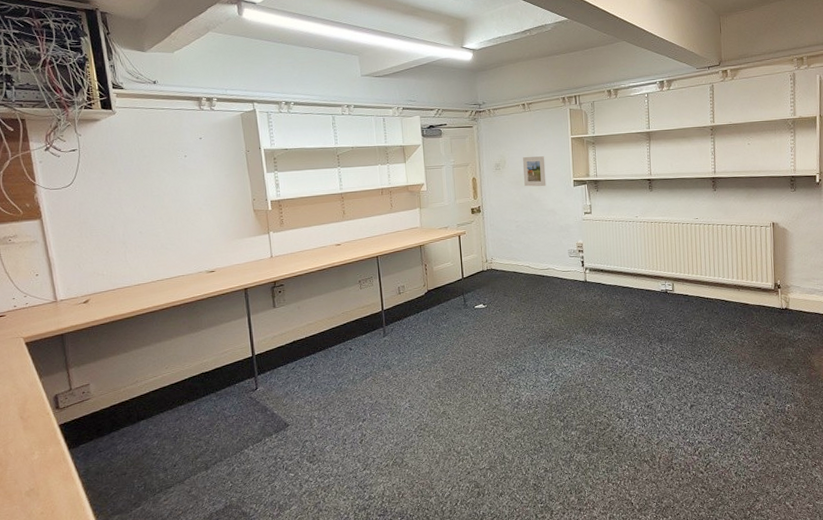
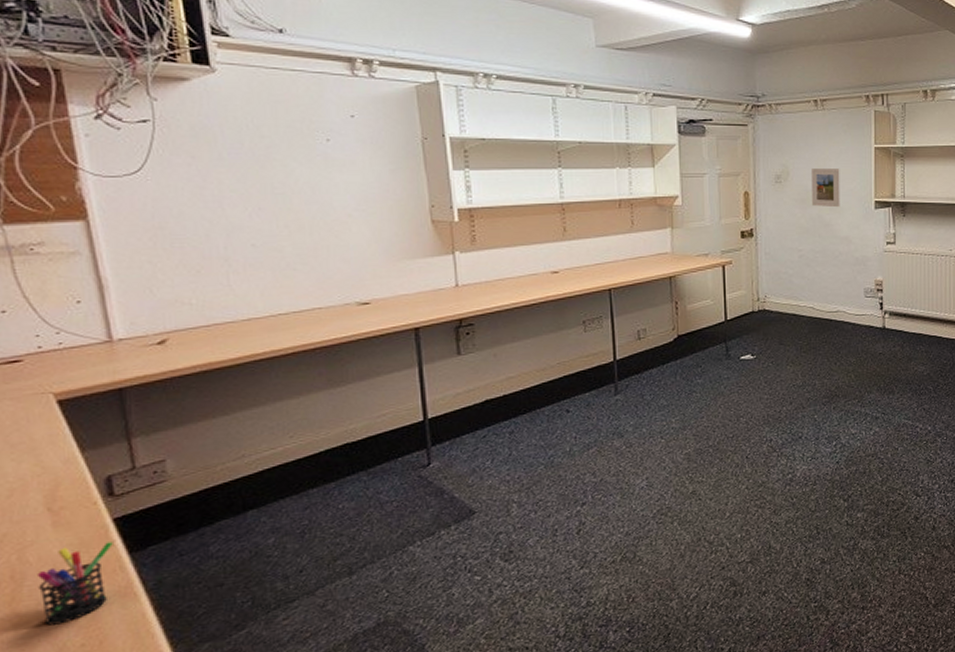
pen holder: none [15,441,59,498] -> present [38,542,113,626]

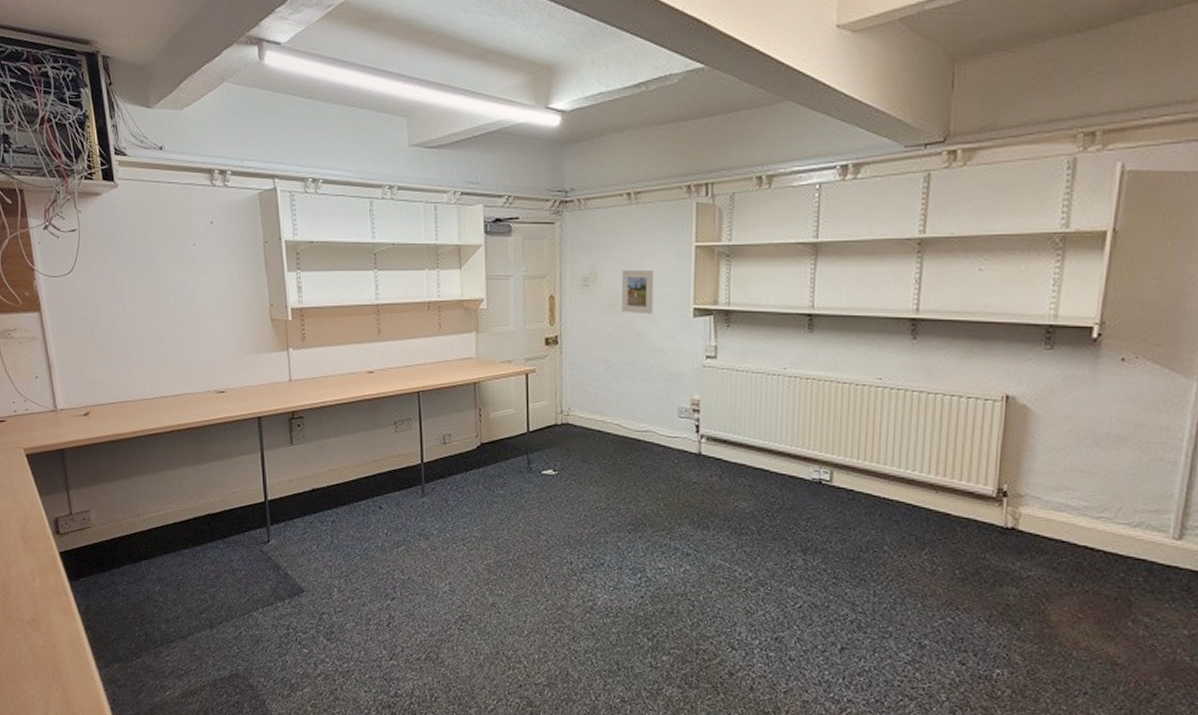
pen holder: present [38,542,113,626] -> none [17,569,60,628]

